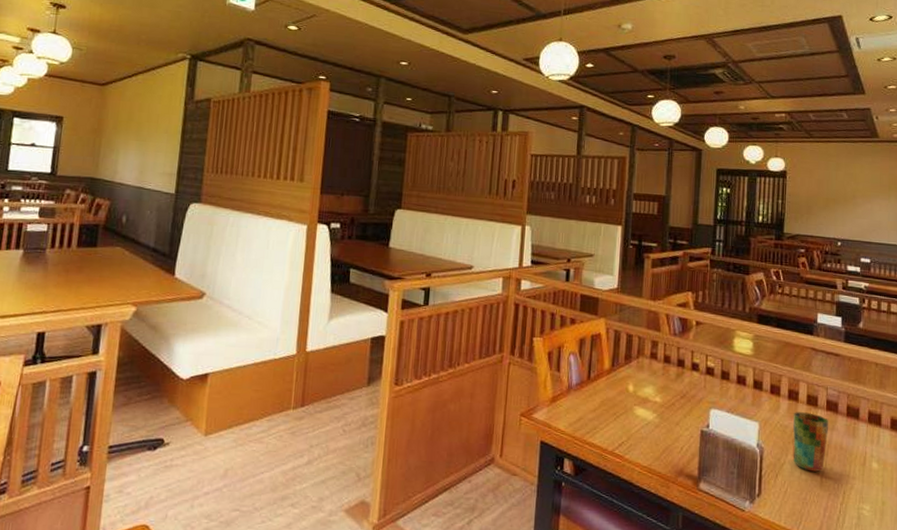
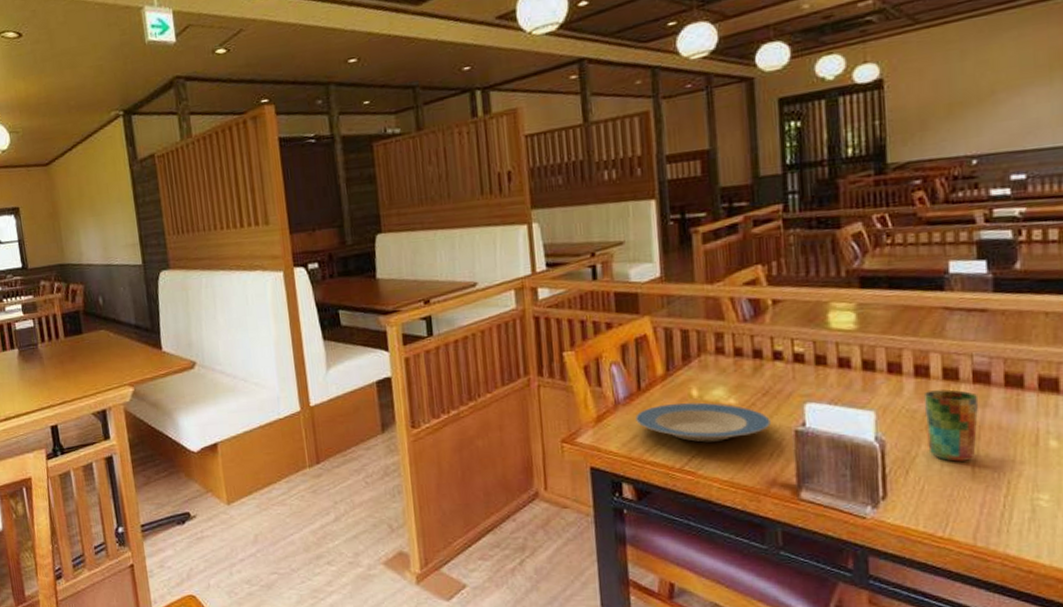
plate: none [583,394,685,432] -> present [635,402,772,442]

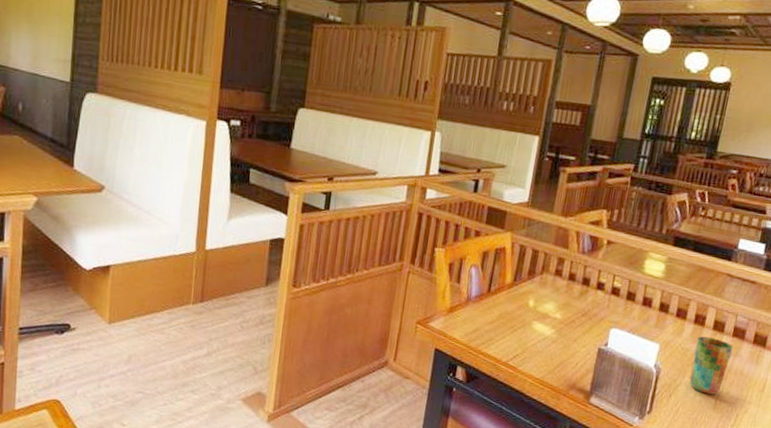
plate: present [635,402,772,442] -> none [480,308,584,346]

